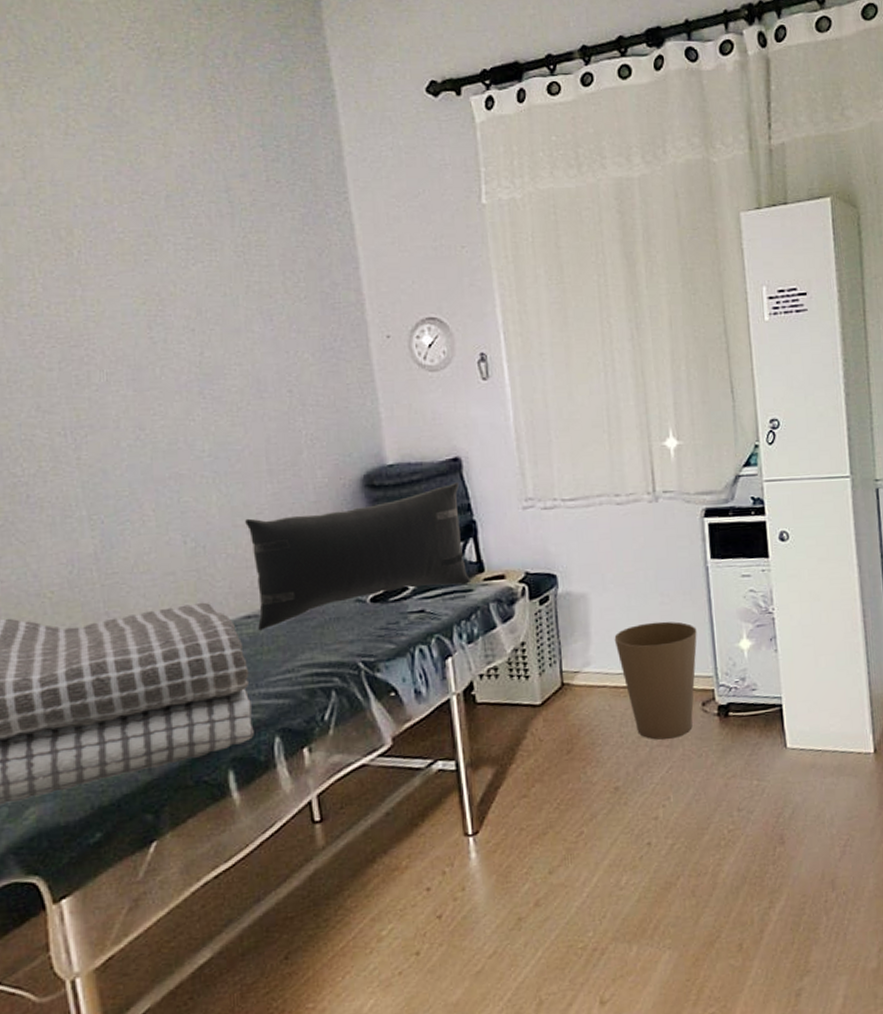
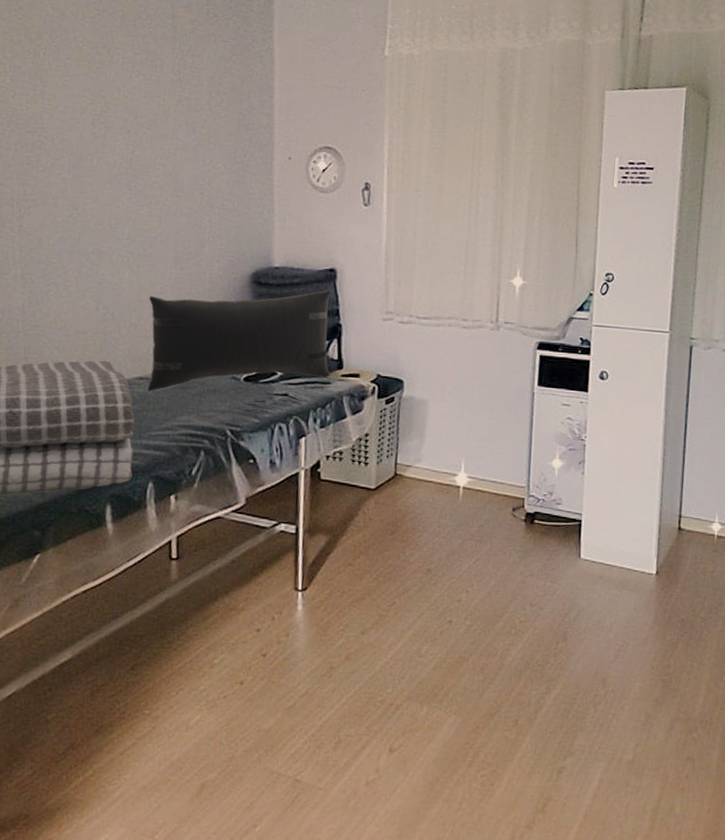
trash bin: present [614,621,697,740] -> none [445,433,517,535]

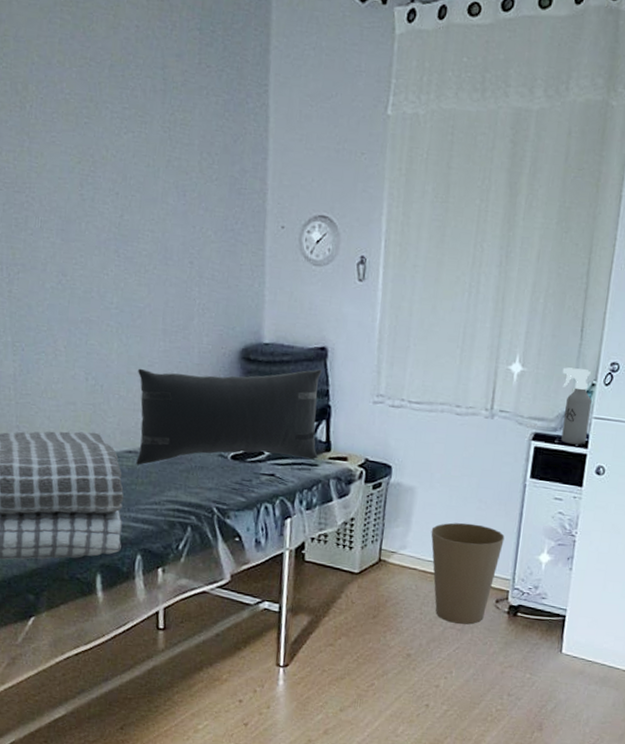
trash bin: none [445,433,517,535] -> present [431,522,505,625]
spray bottle: none [561,279,591,352] -> present [561,367,592,445]

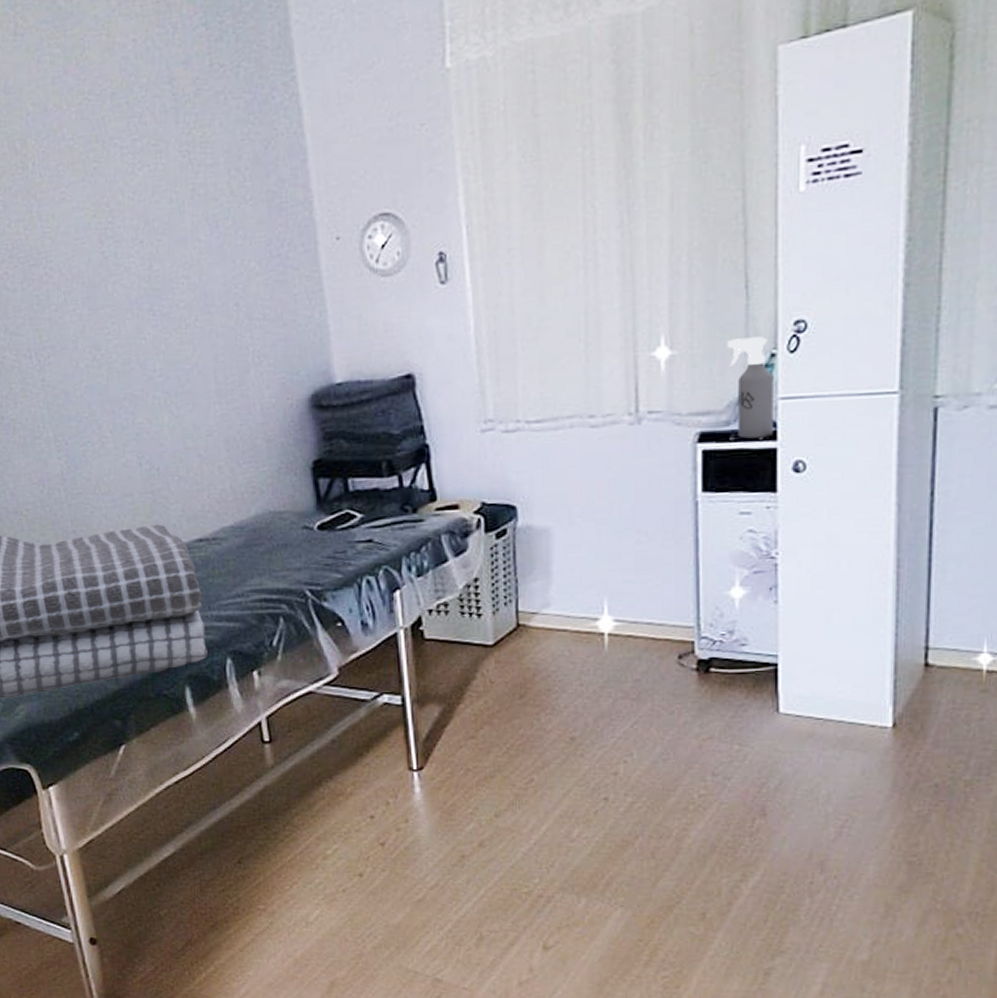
pillow: present [136,368,322,465] -> none [195,402,423,554]
trash bin: present [431,522,505,625] -> none [579,562,678,692]

